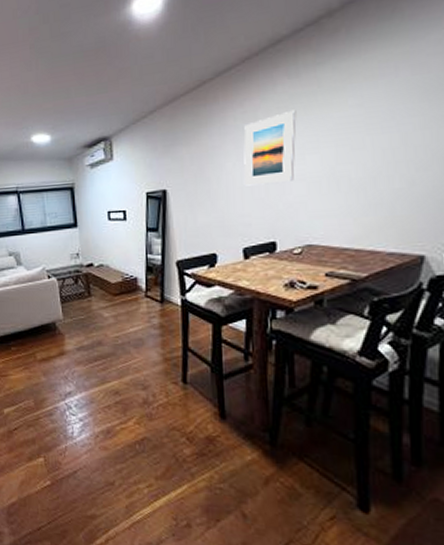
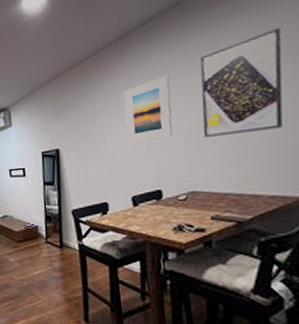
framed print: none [327,61,423,185] -> present [199,27,284,138]

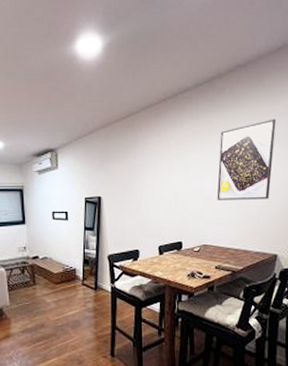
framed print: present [124,75,173,143] -> none [159,143,197,198]

